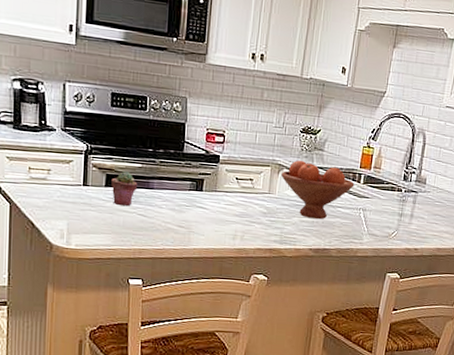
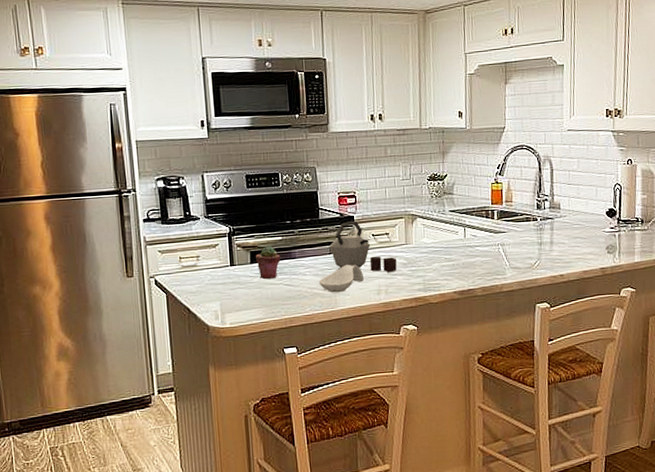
spoon rest: none [175,203,222,232] -> present [319,264,365,293]
kettle: none [190,160,257,219] -> present [329,221,397,272]
fruit bowl: present [281,160,355,220] -> none [415,207,489,262]

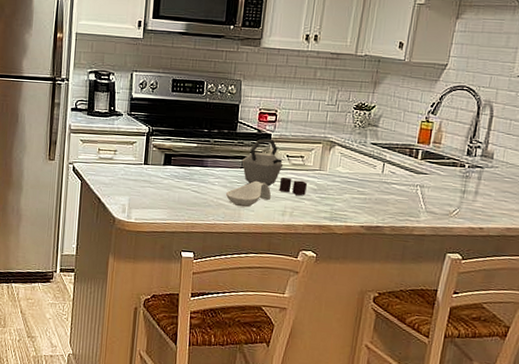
potted succulent: present [255,246,281,280] -> none [169,151,193,183]

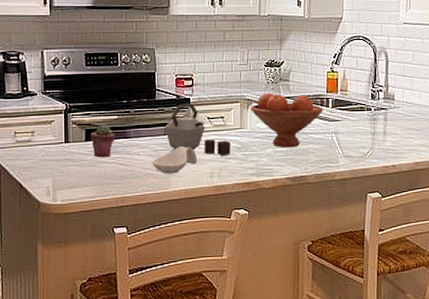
potted succulent: none [169,151,193,183] -> present [90,125,115,158]
fruit bowl: none [333,137,411,196] -> present [251,93,324,148]

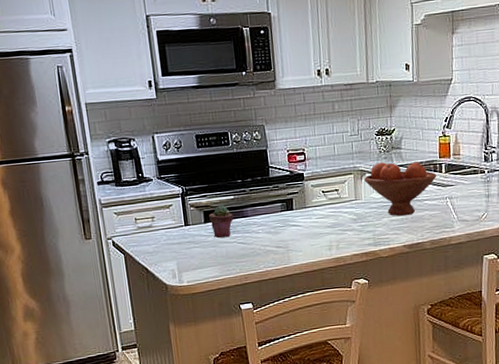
spoon rest: present [153,146,198,174] -> none [272,221,316,250]
kettle: present [164,104,231,155] -> none [280,179,347,228]

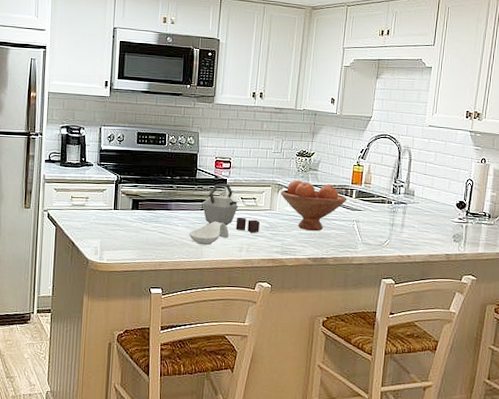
potted succulent: present [209,205,234,238] -> none [136,196,158,226]
spoon rest: none [272,221,316,250] -> present [189,221,230,246]
kettle: none [280,179,347,228] -> present [202,184,260,233]

